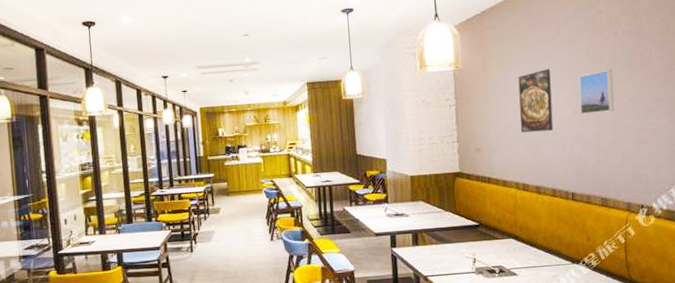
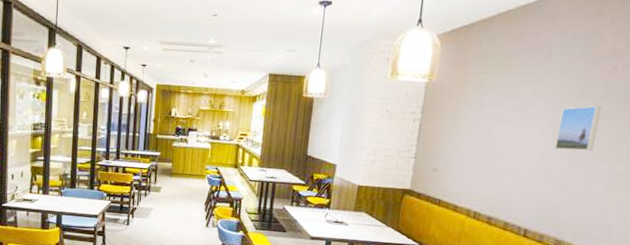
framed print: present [518,69,554,133] -> none [484,95,533,162]

